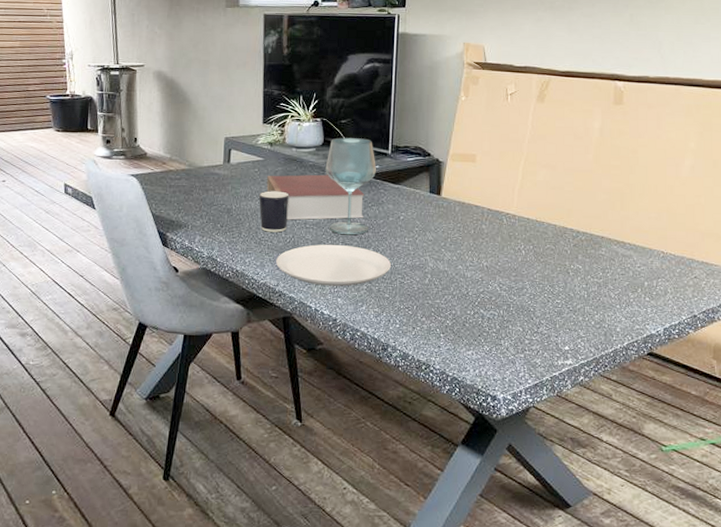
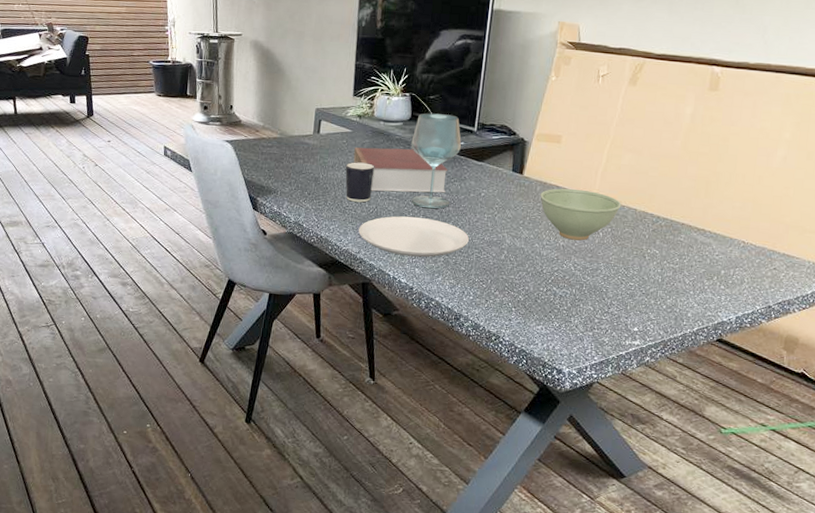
bowl: none [459,207,541,260] -> present [540,188,622,241]

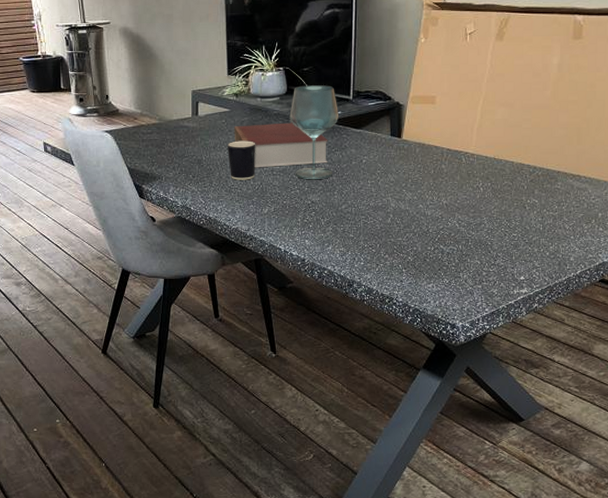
plate: present [358,216,469,258] -> none [246,189,355,229]
bowl: present [540,188,622,241] -> none [420,147,499,198]

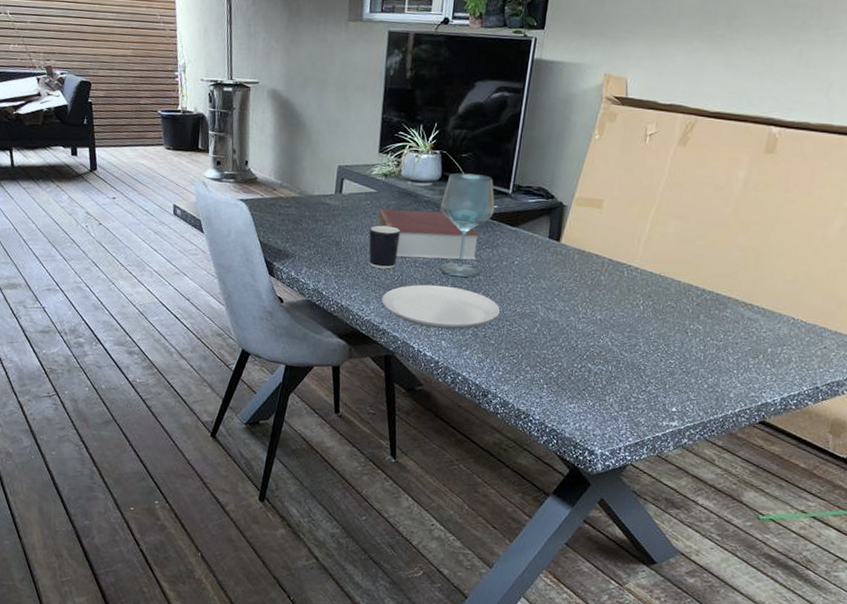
plate: none [246,189,355,229] -> present [382,284,500,330]

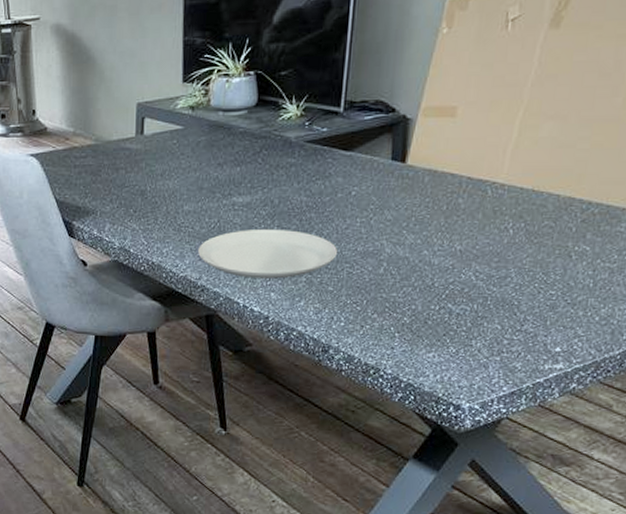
mug: present [369,225,401,270] -> none [177,166,215,217]
book: present [377,209,480,261] -> none [187,143,308,201]
wine glass: present [439,172,495,278] -> none [259,94,325,217]

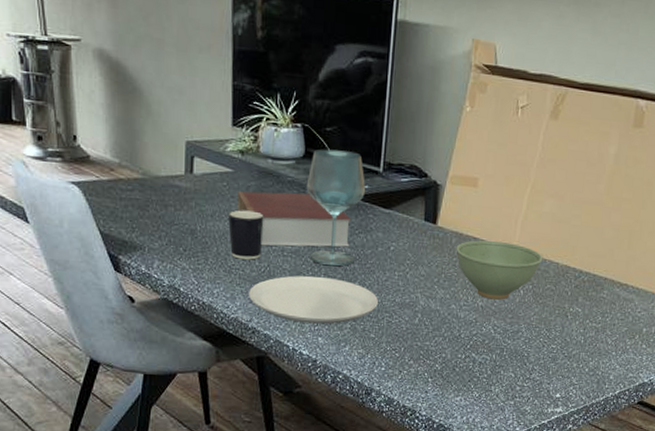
mug: none [177,166,215,217] -> present [227,209,264,260]
book: none [187,143,308,201] -> present [237,191,351,247]
wine glass: none [259,94,325,217] -> present [306,149,366,267]
bowl: none [429,175,539,242] -> present [456,240,543,300]

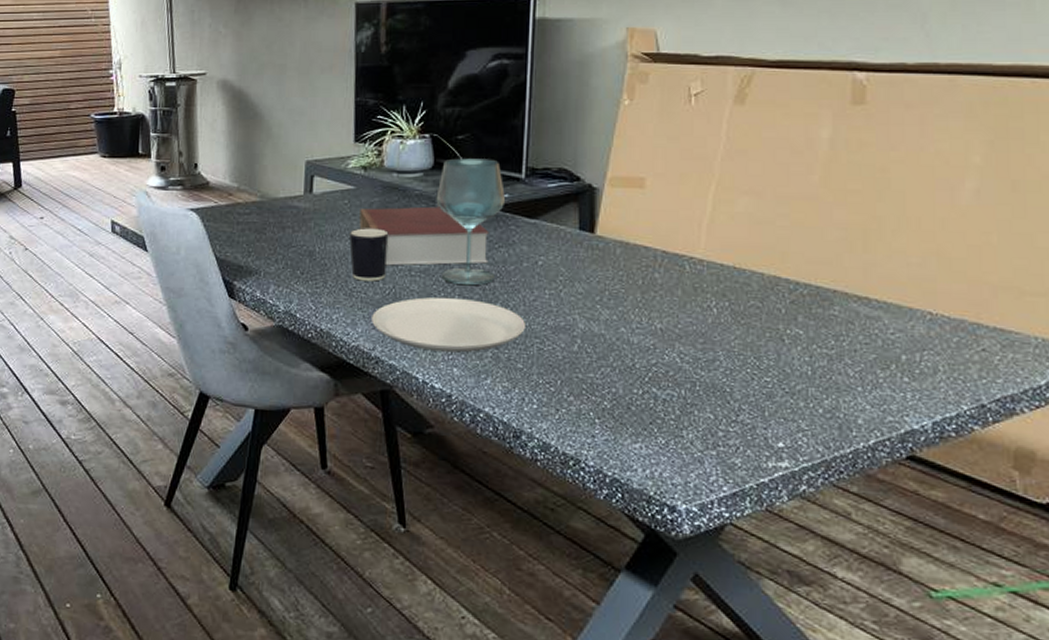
bowl: present [456,240,543,300] -> none [622,249,741,321]

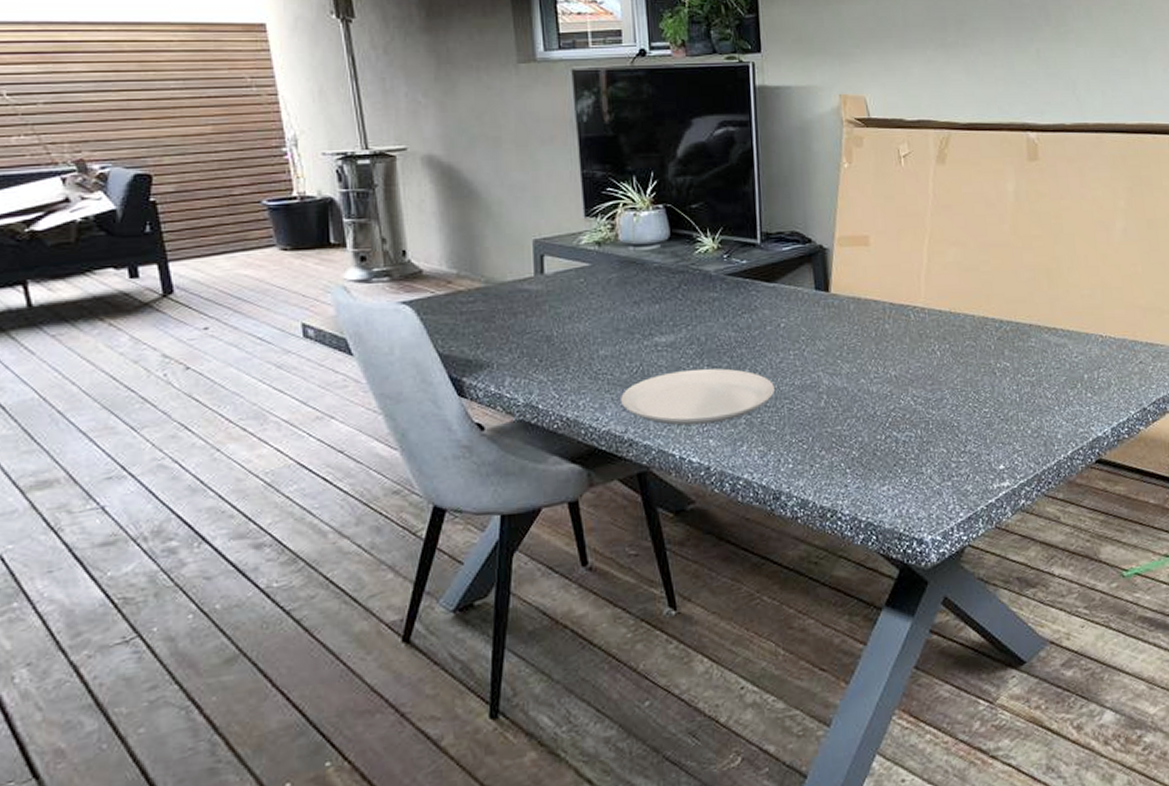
mug: present [348,228,389,282] -> none [588,305,632,362]
book: present [359,206,489,266] -> none [598,278,733,343]
wine glass: present [436,158,506,286] -> none [675,226,745,355]

